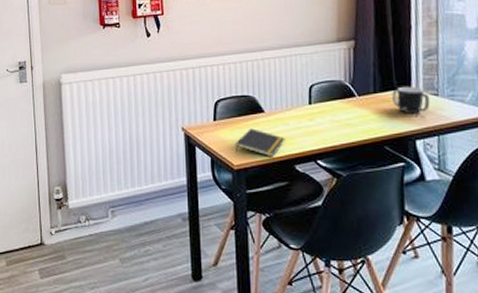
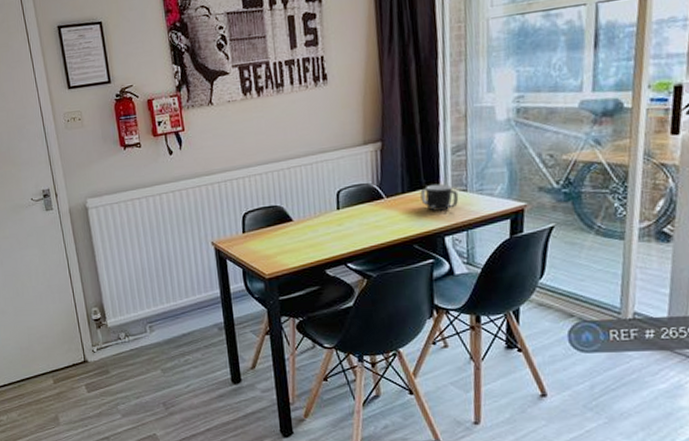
notepad: present [234,128,285,158] -> none [265,237,315,264]

